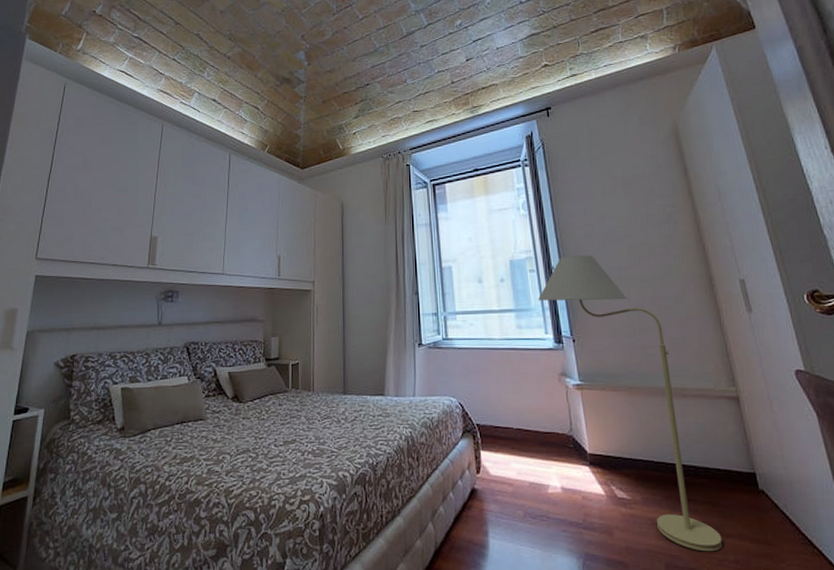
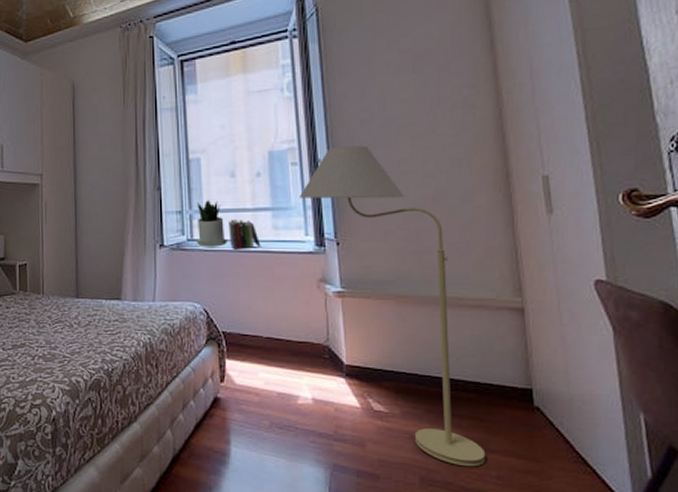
planter: none [451,302,478,345] -> present [197,199,227,247]
books: none [478,319,507,347] -> present [228,218,261,250]

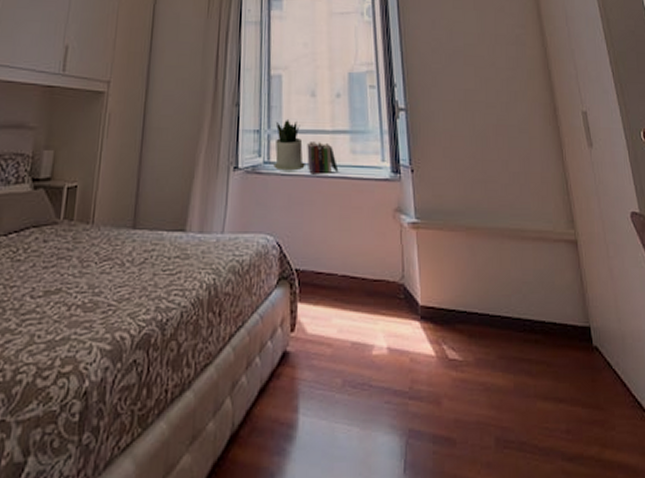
floor lamp: present [300,145,486,467] -> none [377,72,555,421]

